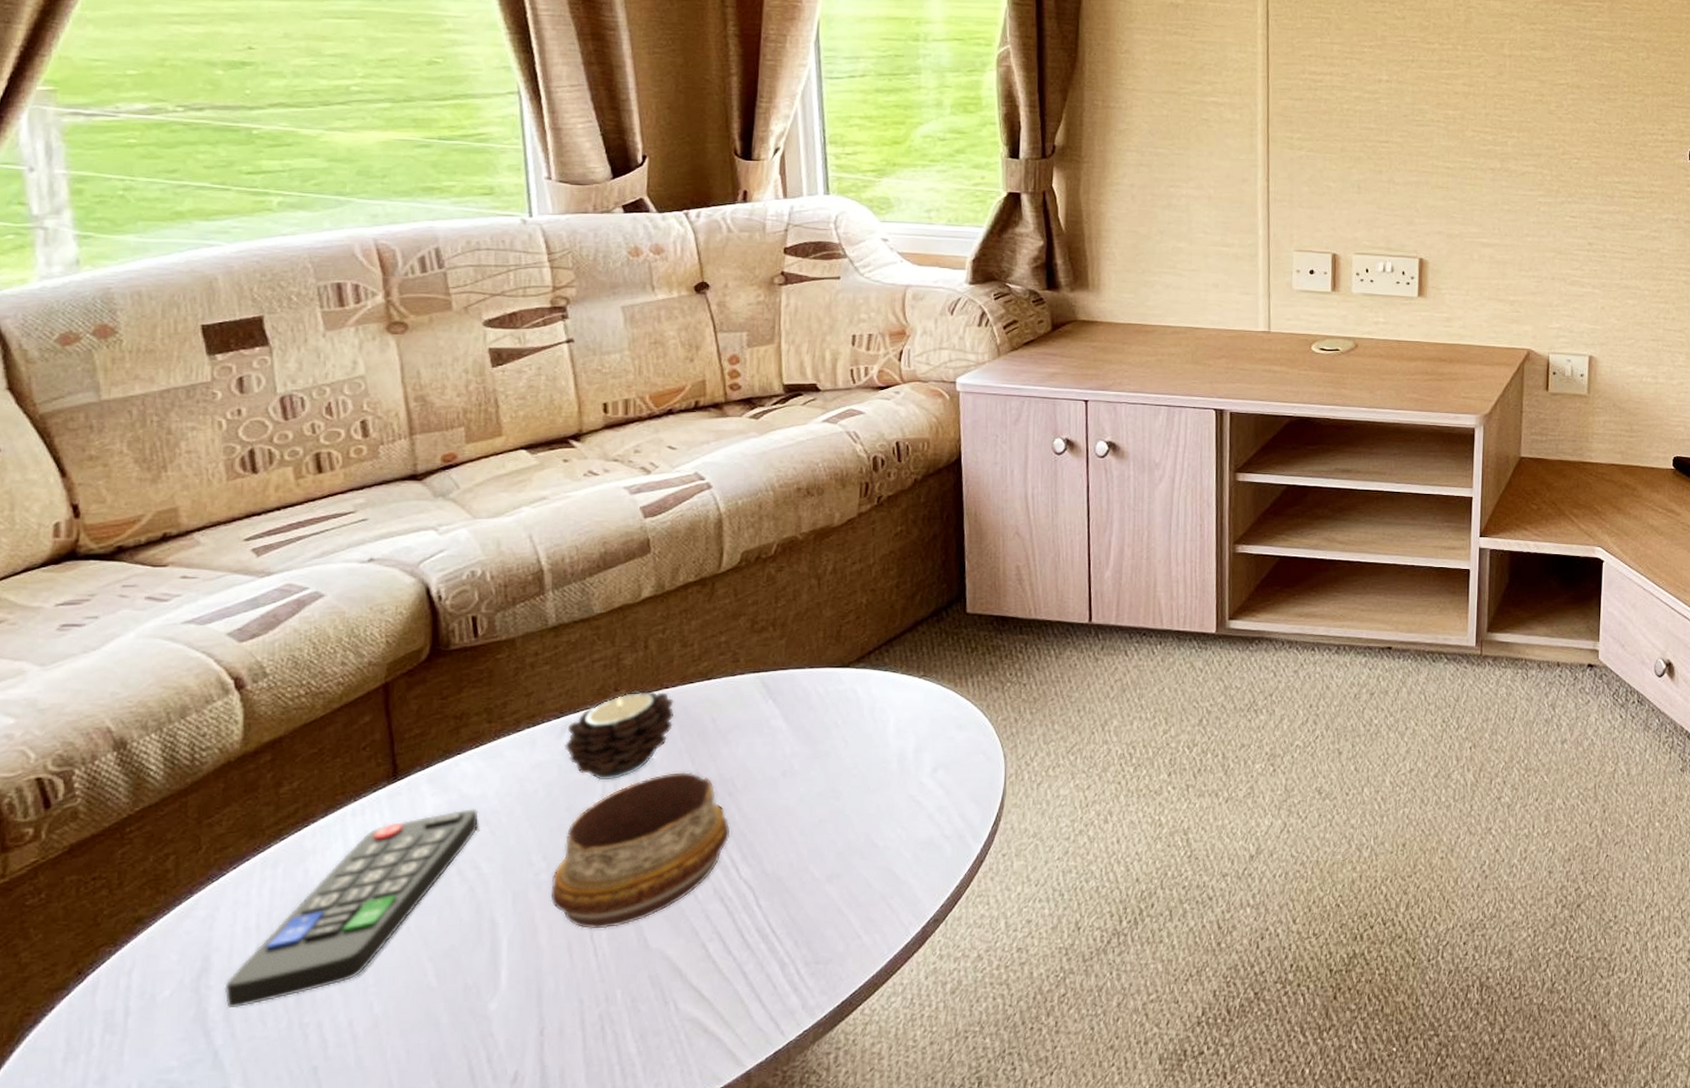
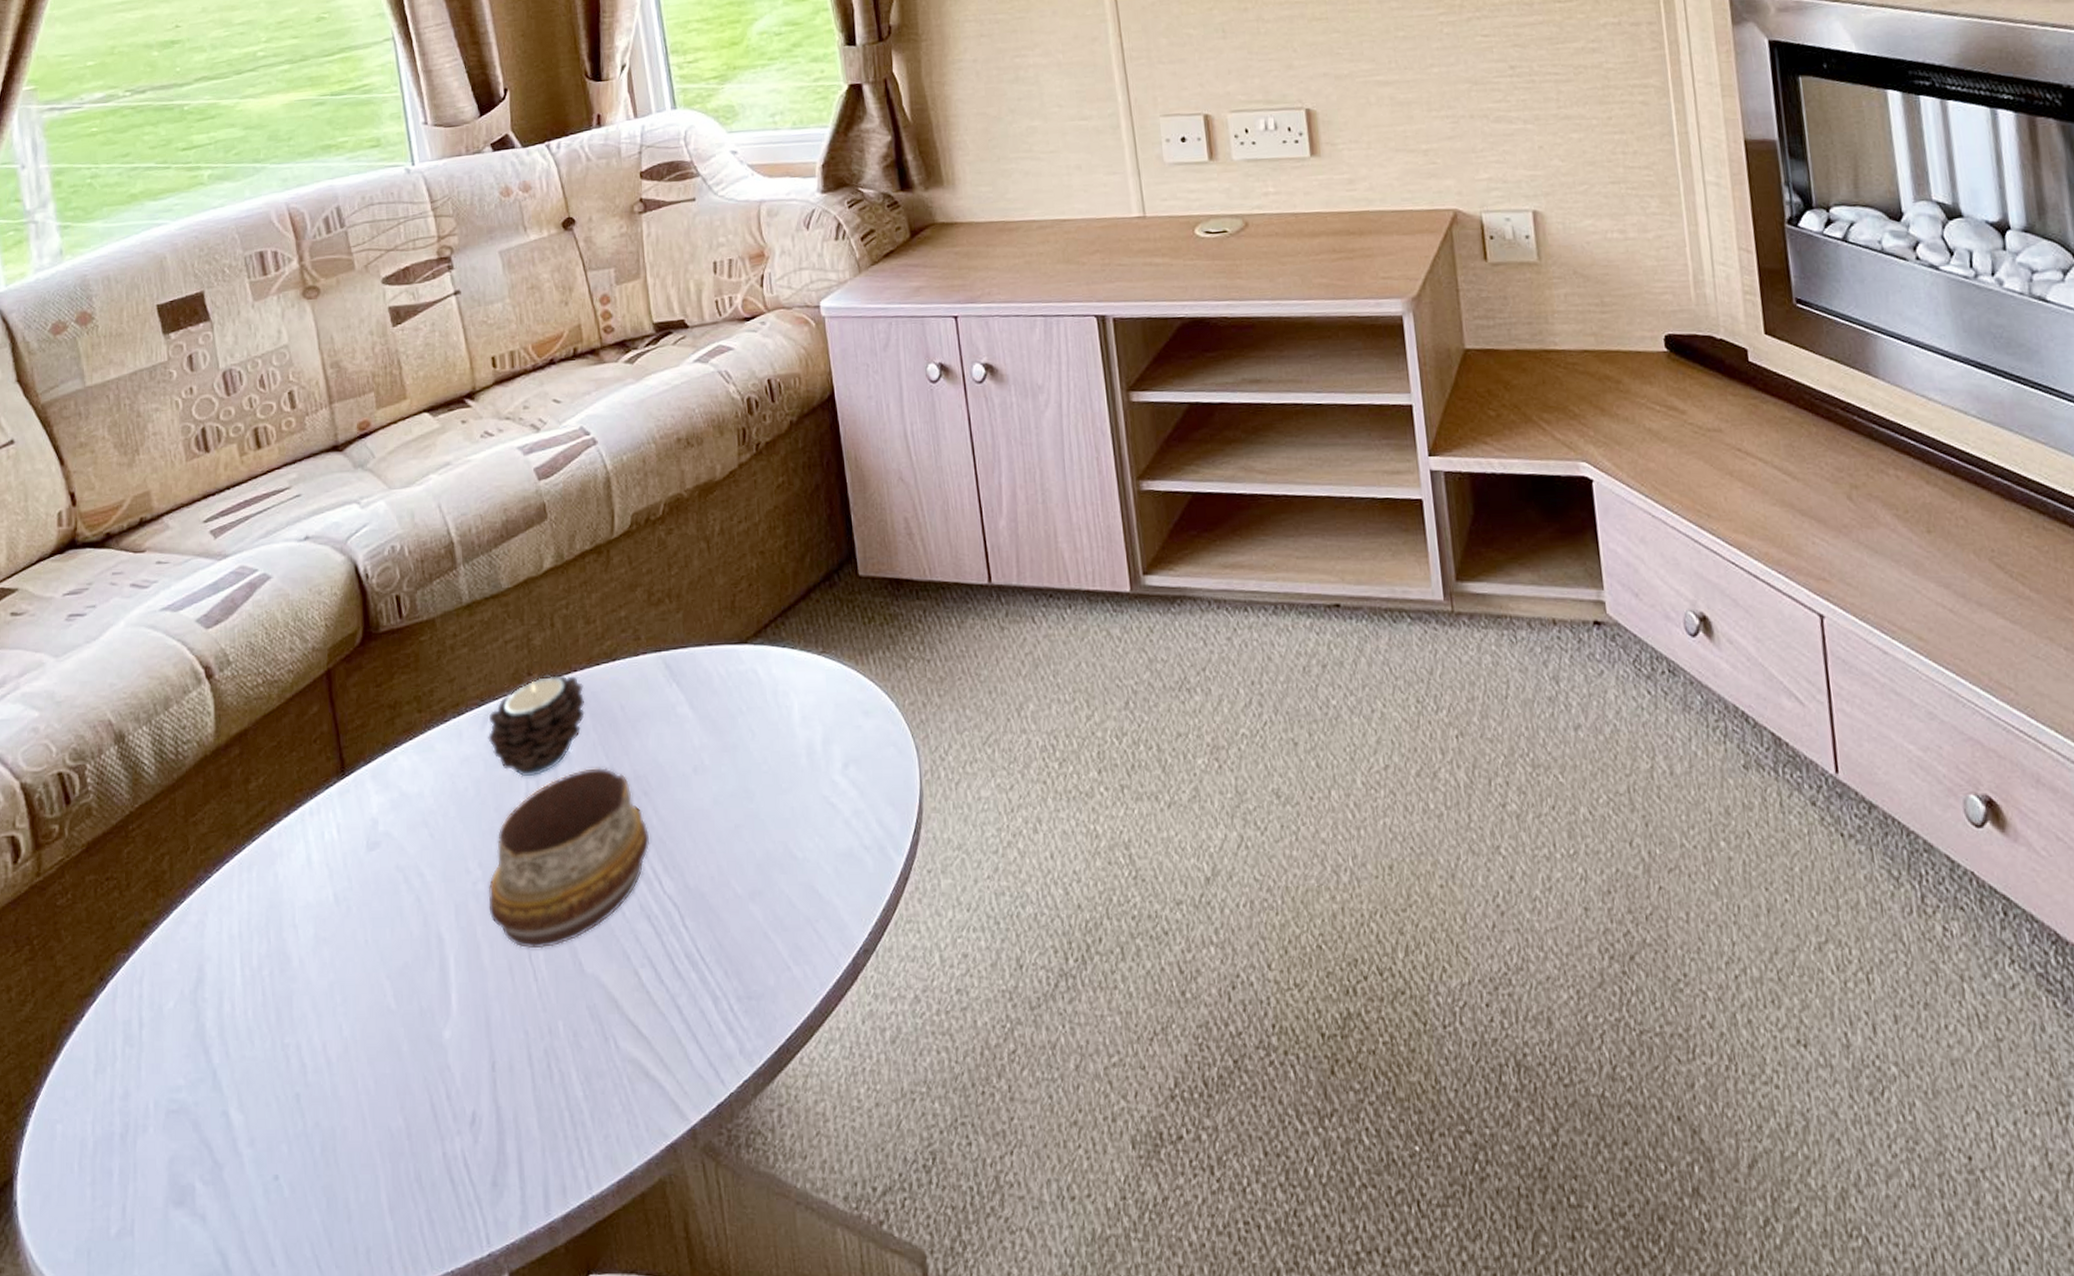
remote control: present [224,809,480,1008] -> none [217,808,420,1024]

